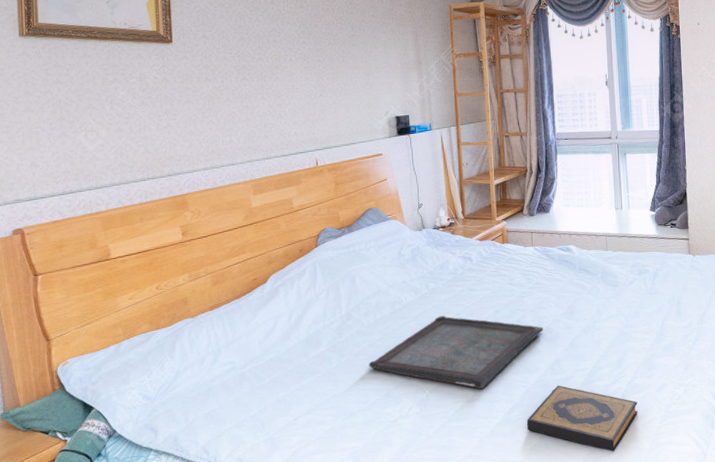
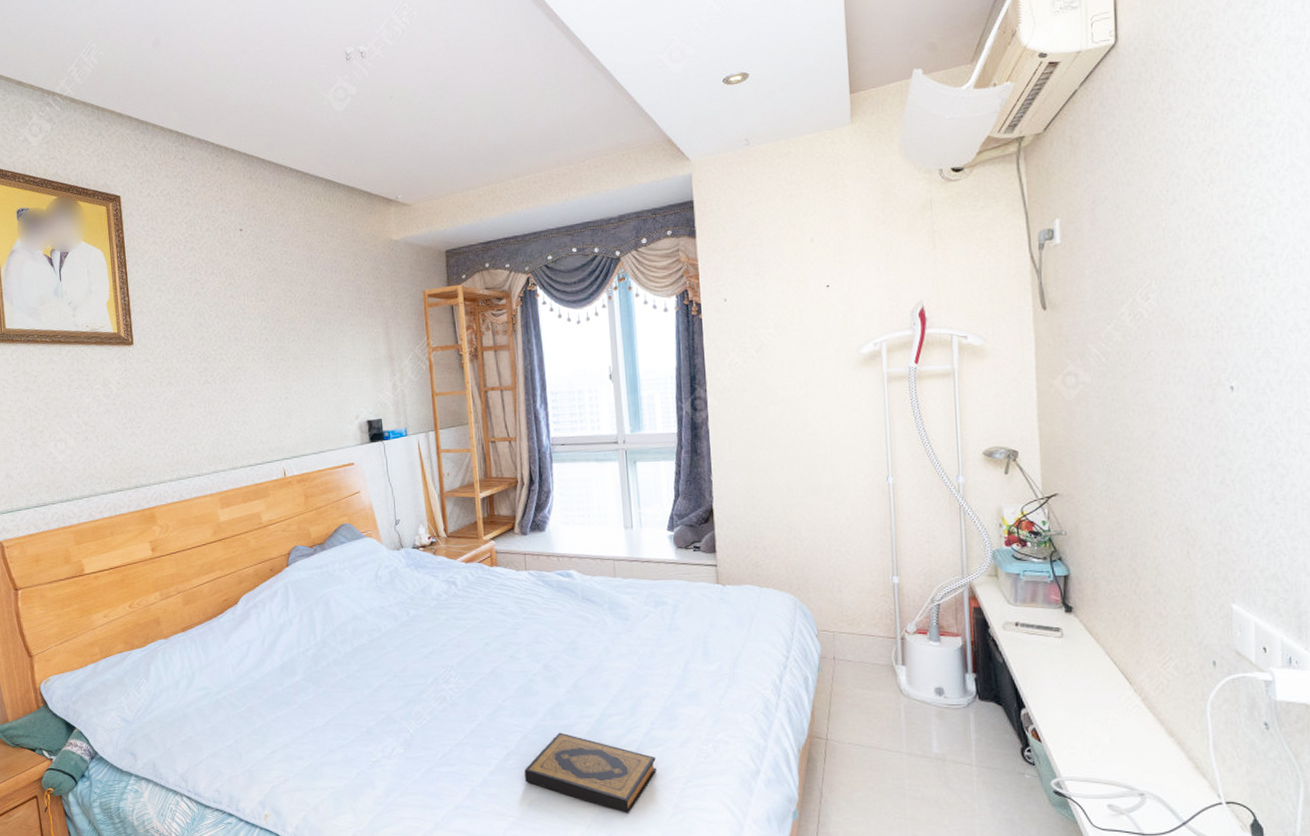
serving tray: present [369,316,543,389] -> none [347,647,541,731]

